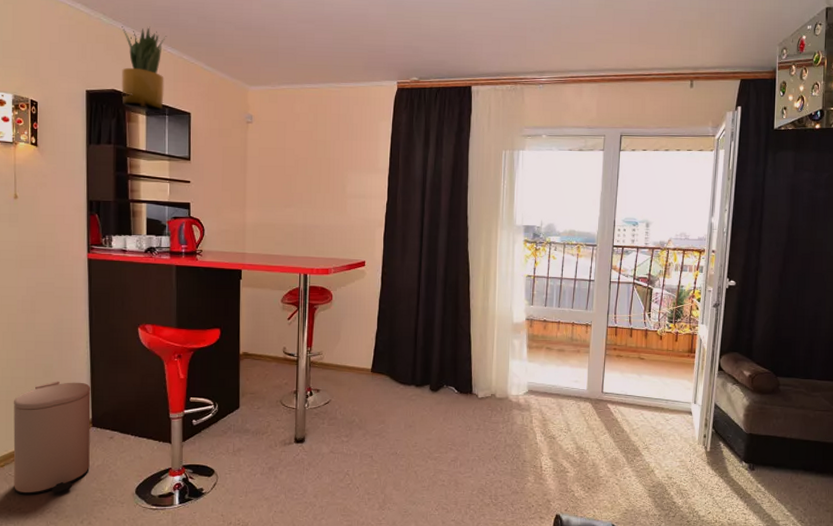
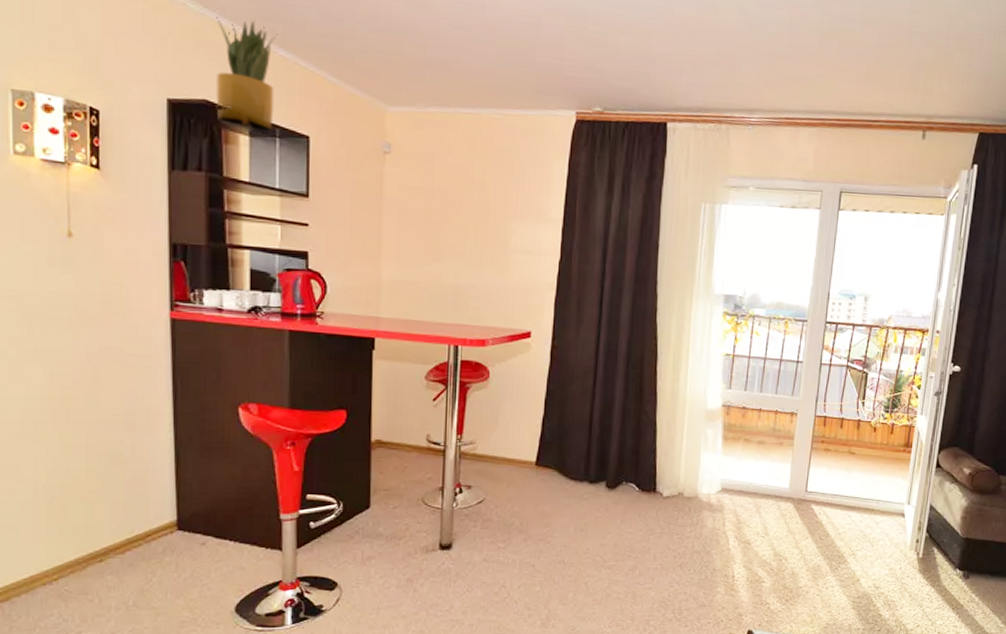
pedal bin: present [13,381,91,496] -> none [69,472,176,616]

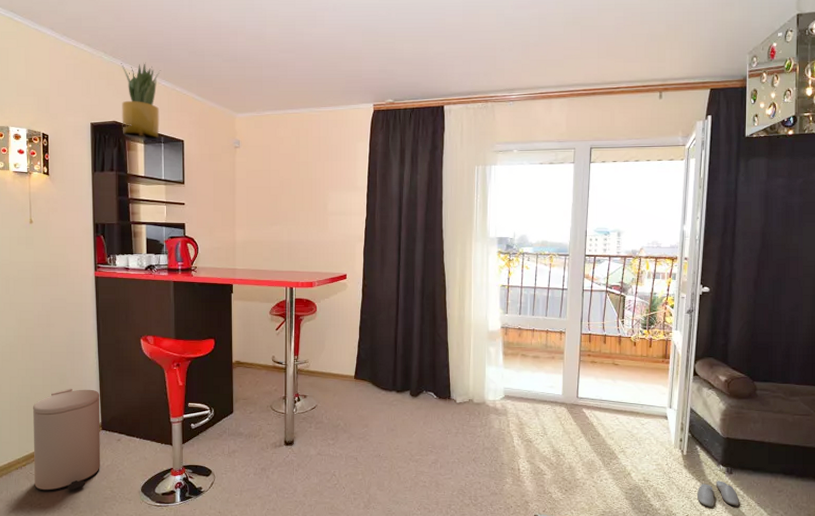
pedal bin: none [69,472,176,616] -> present [32,388,100,493]
slippers: none [929,586,974,616] -> present [696,481,739,507]

